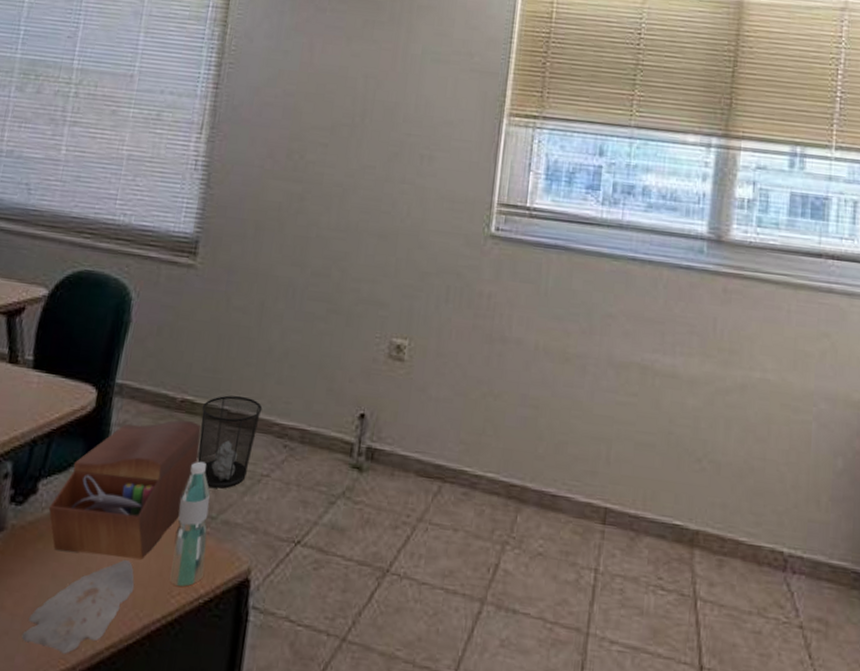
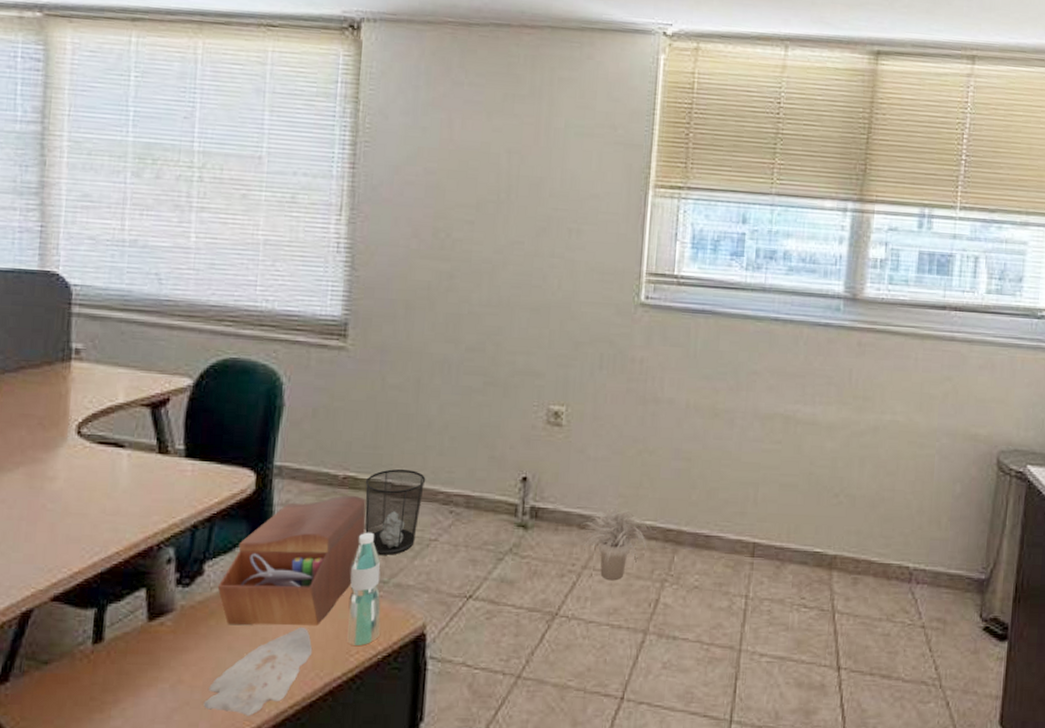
potted plant: none [418,455,493,538] -> present [581,508,651,581]

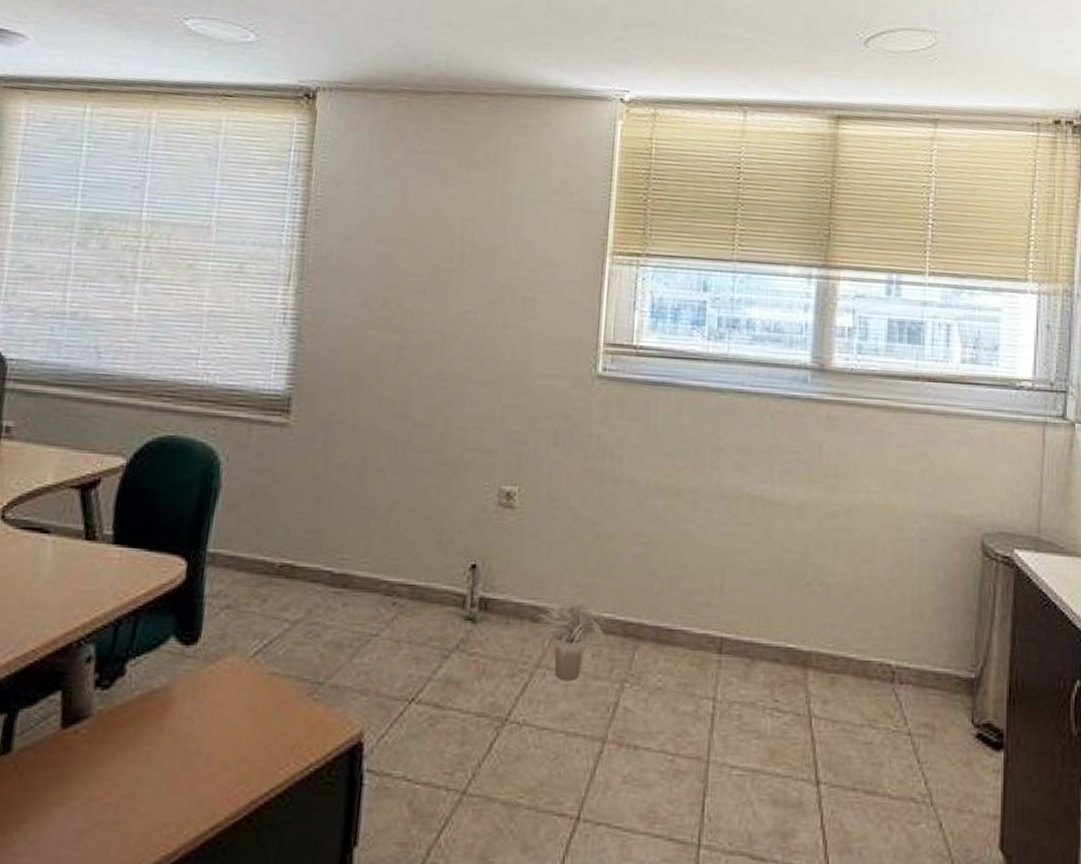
tissue: present [203,628,313,716] -> none [115,736,239,840]
sewing box: present [217,495,366,626] -> none [138,586,304,734]
water bottle: present [346,532,381,647] -> none [275,626,317,758]
waste bin: present [365,468,426,555] -> none [301,555,368,653]

